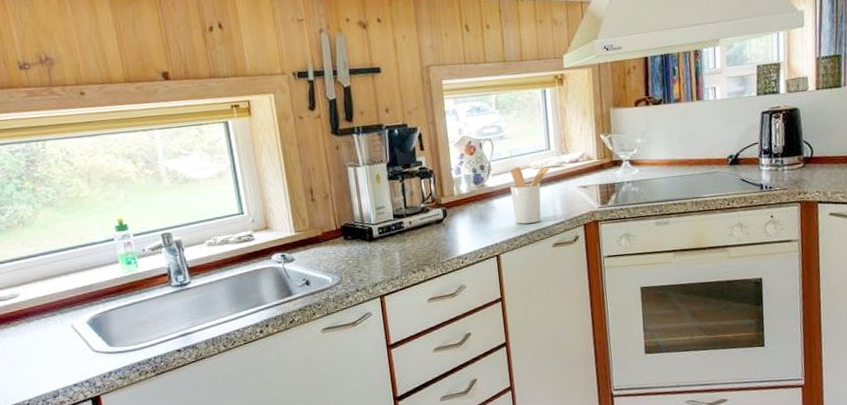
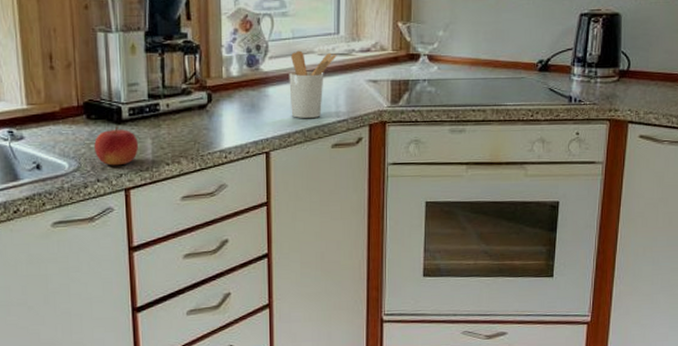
fruit: none [352,243,389,278] -> present [94,126,139,166]

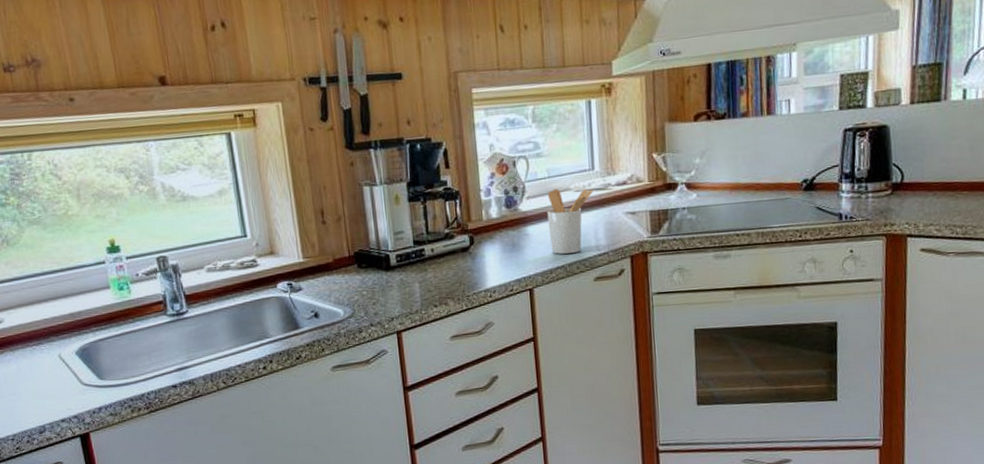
fruit: present [94,126,139,166] -> none [366,272,408,311]

